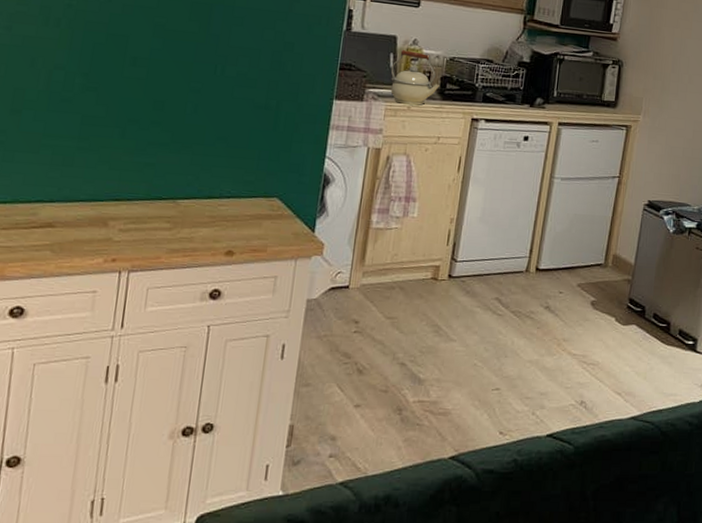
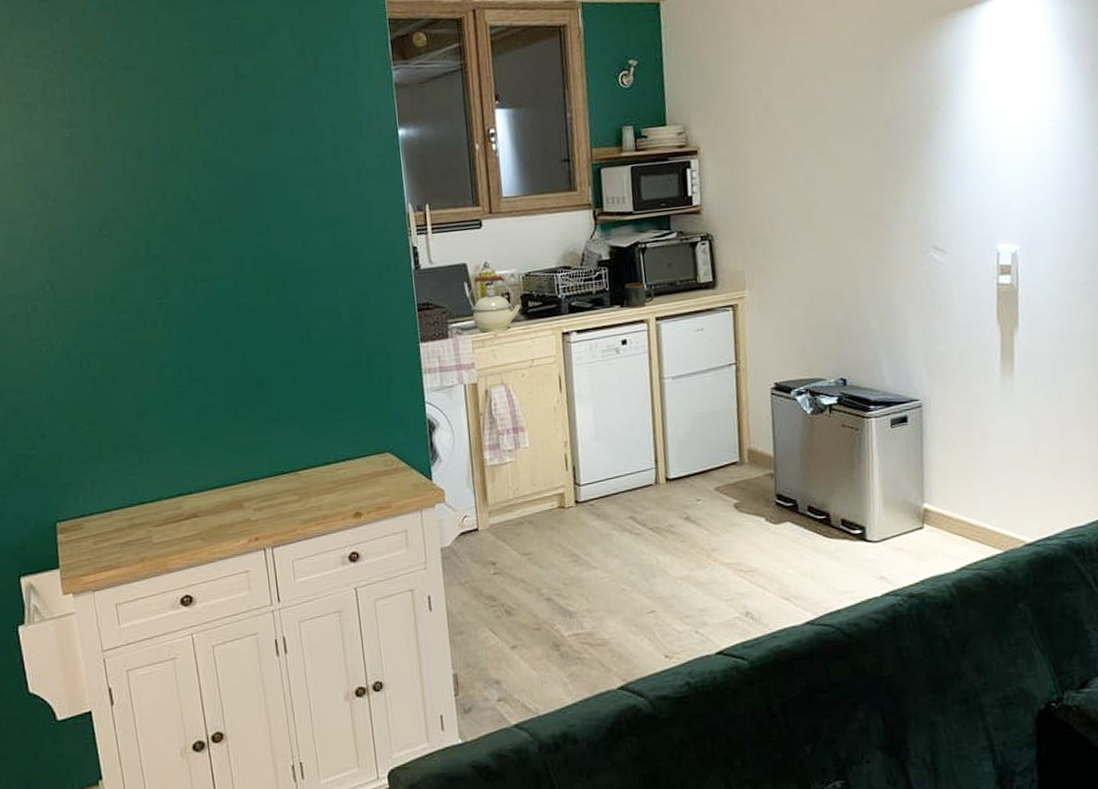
mug: none [535,87,563,111] -> present [624,282,655,308]

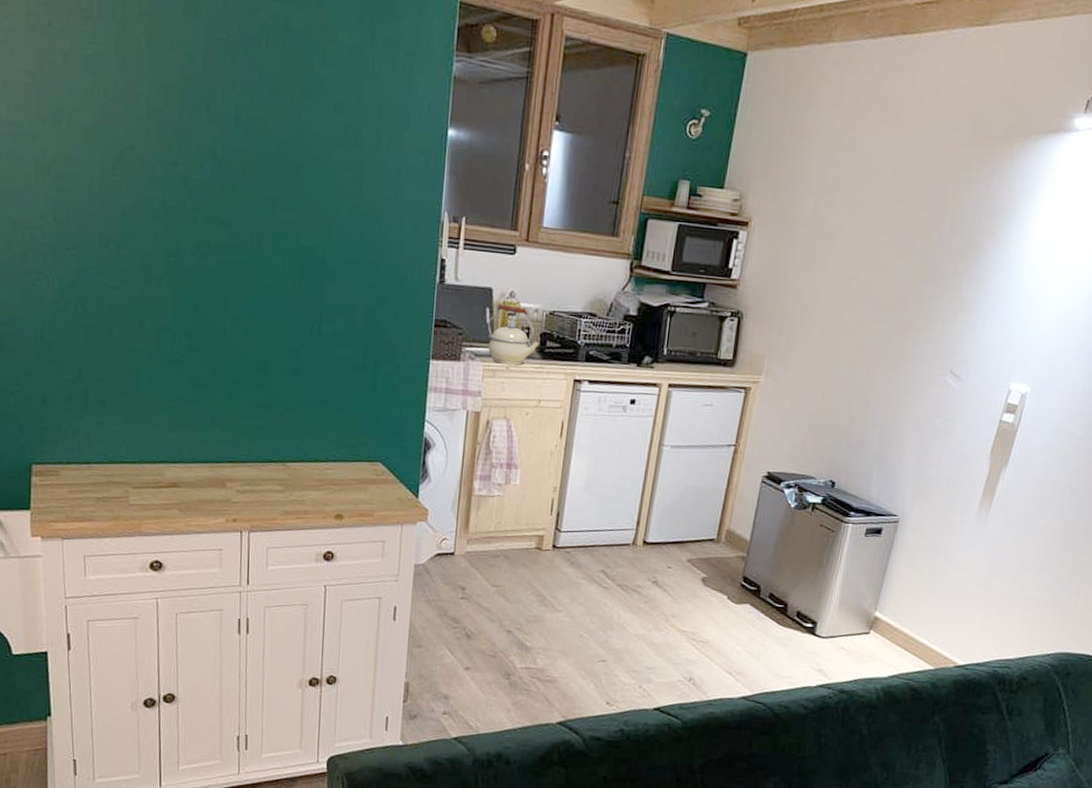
mug: present [624,282,655,308] -> none [642,344,673,371]

